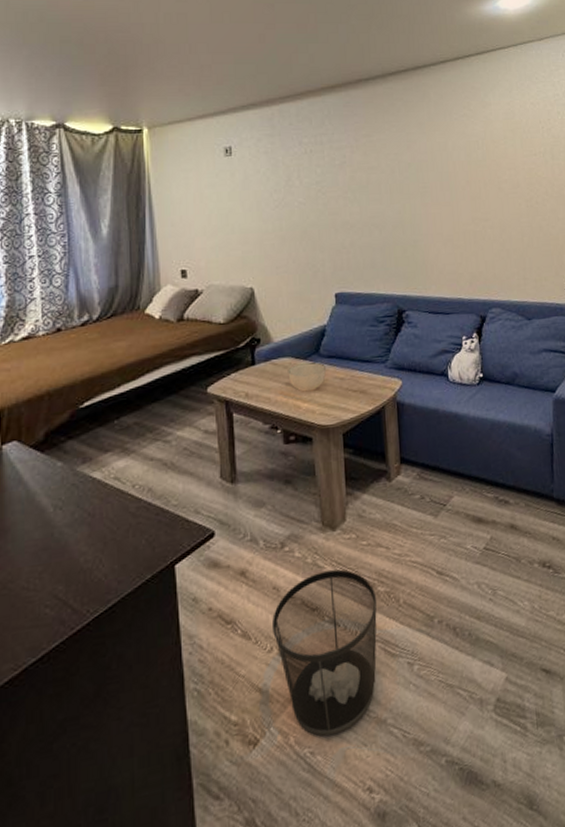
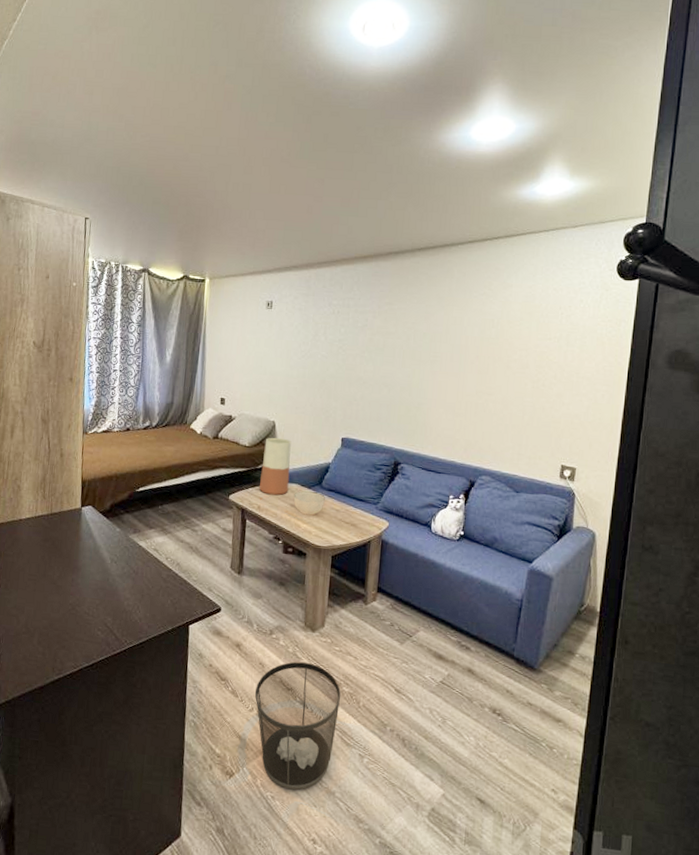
vase: none [244,305,280,377] -> present [260,437,291,496]

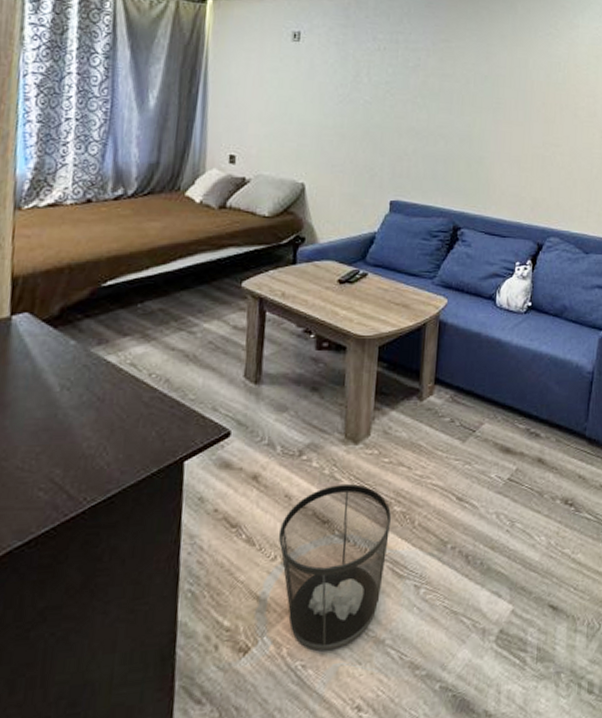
vase: present [260,437,291,496] -> none [284,203,326,277]
bowl: present [293,491,326,516] -> none [329,269,371,300]

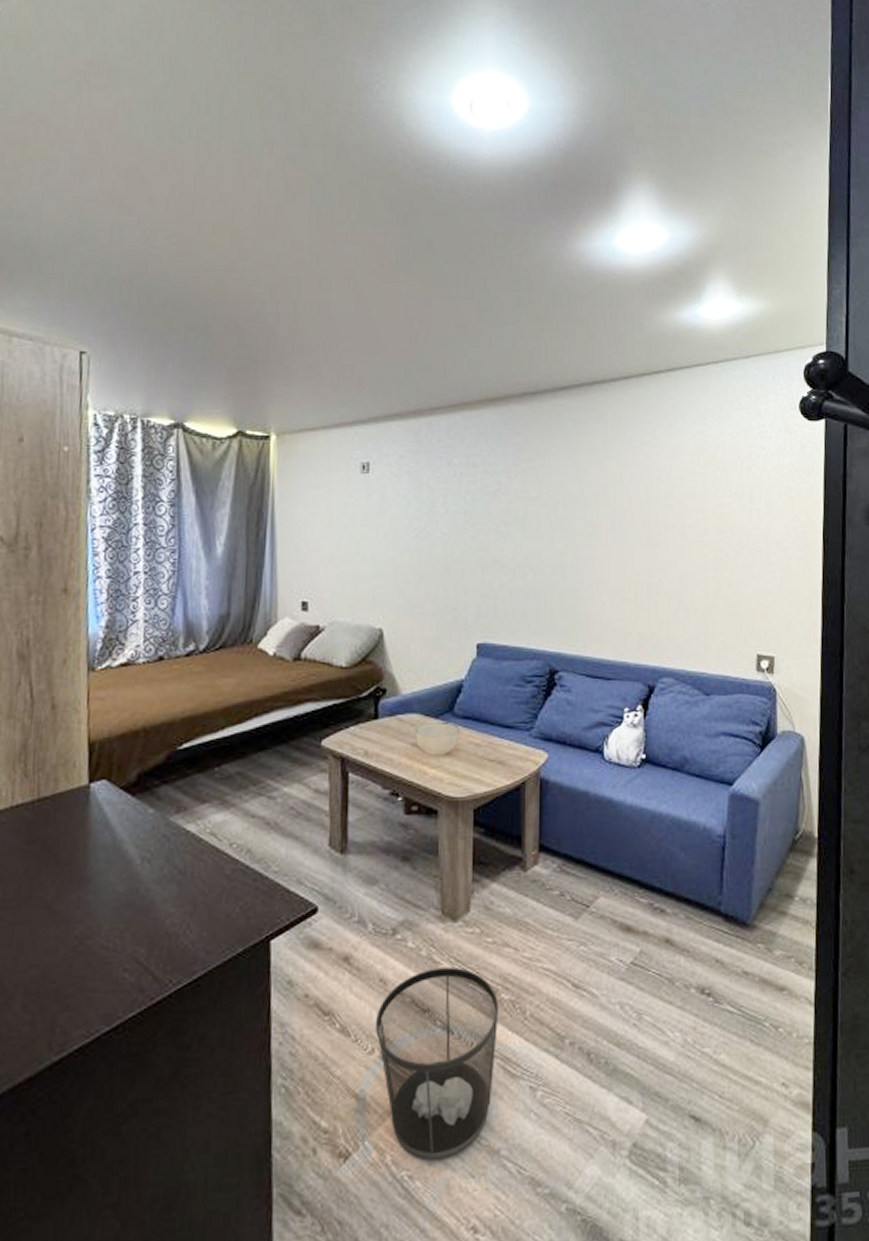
bowl: none [329,269,371,300] -> present [415,723,461,757]

